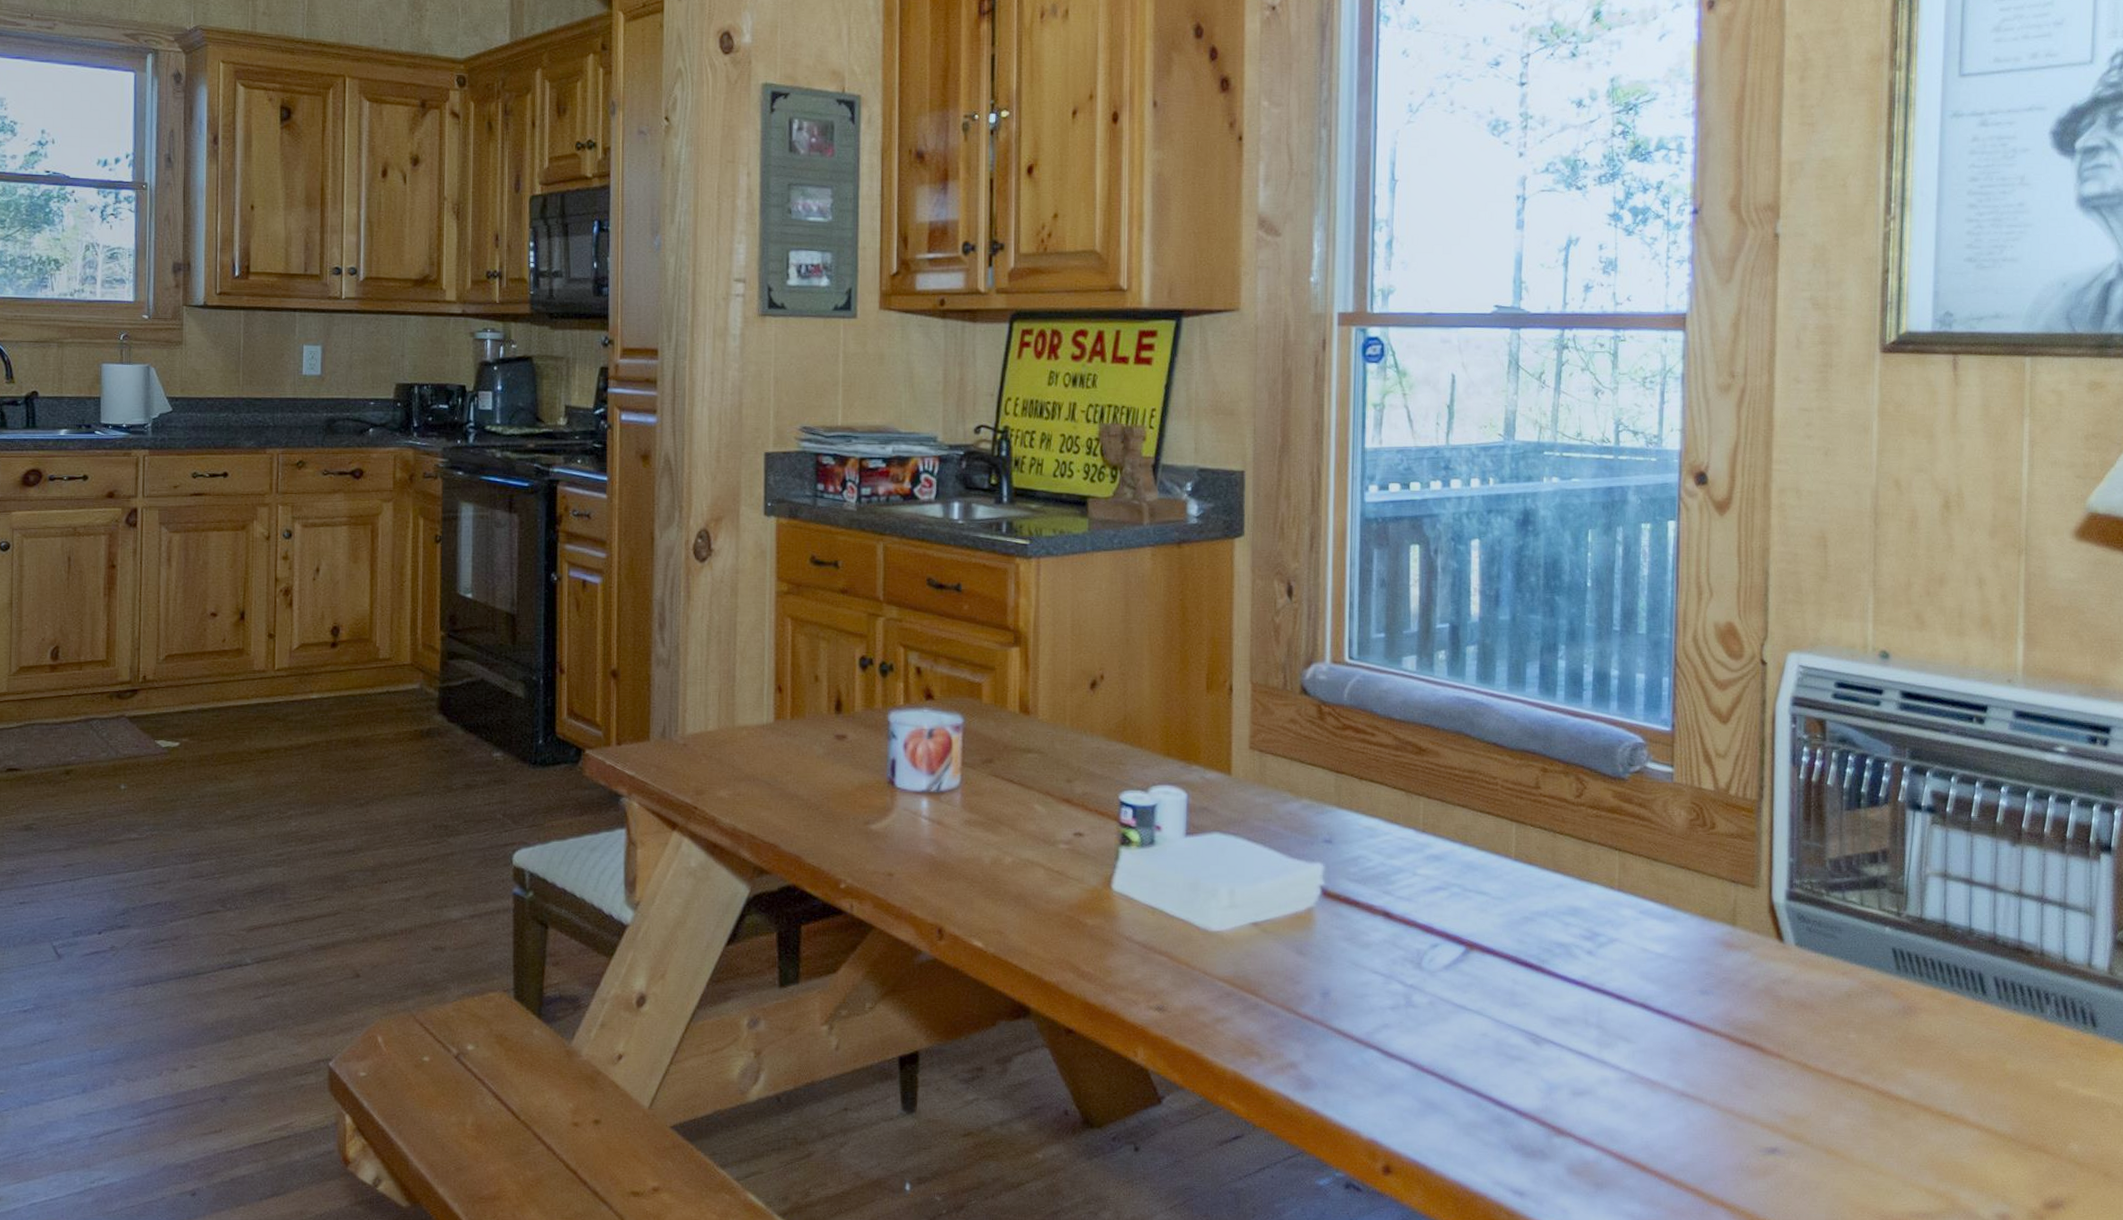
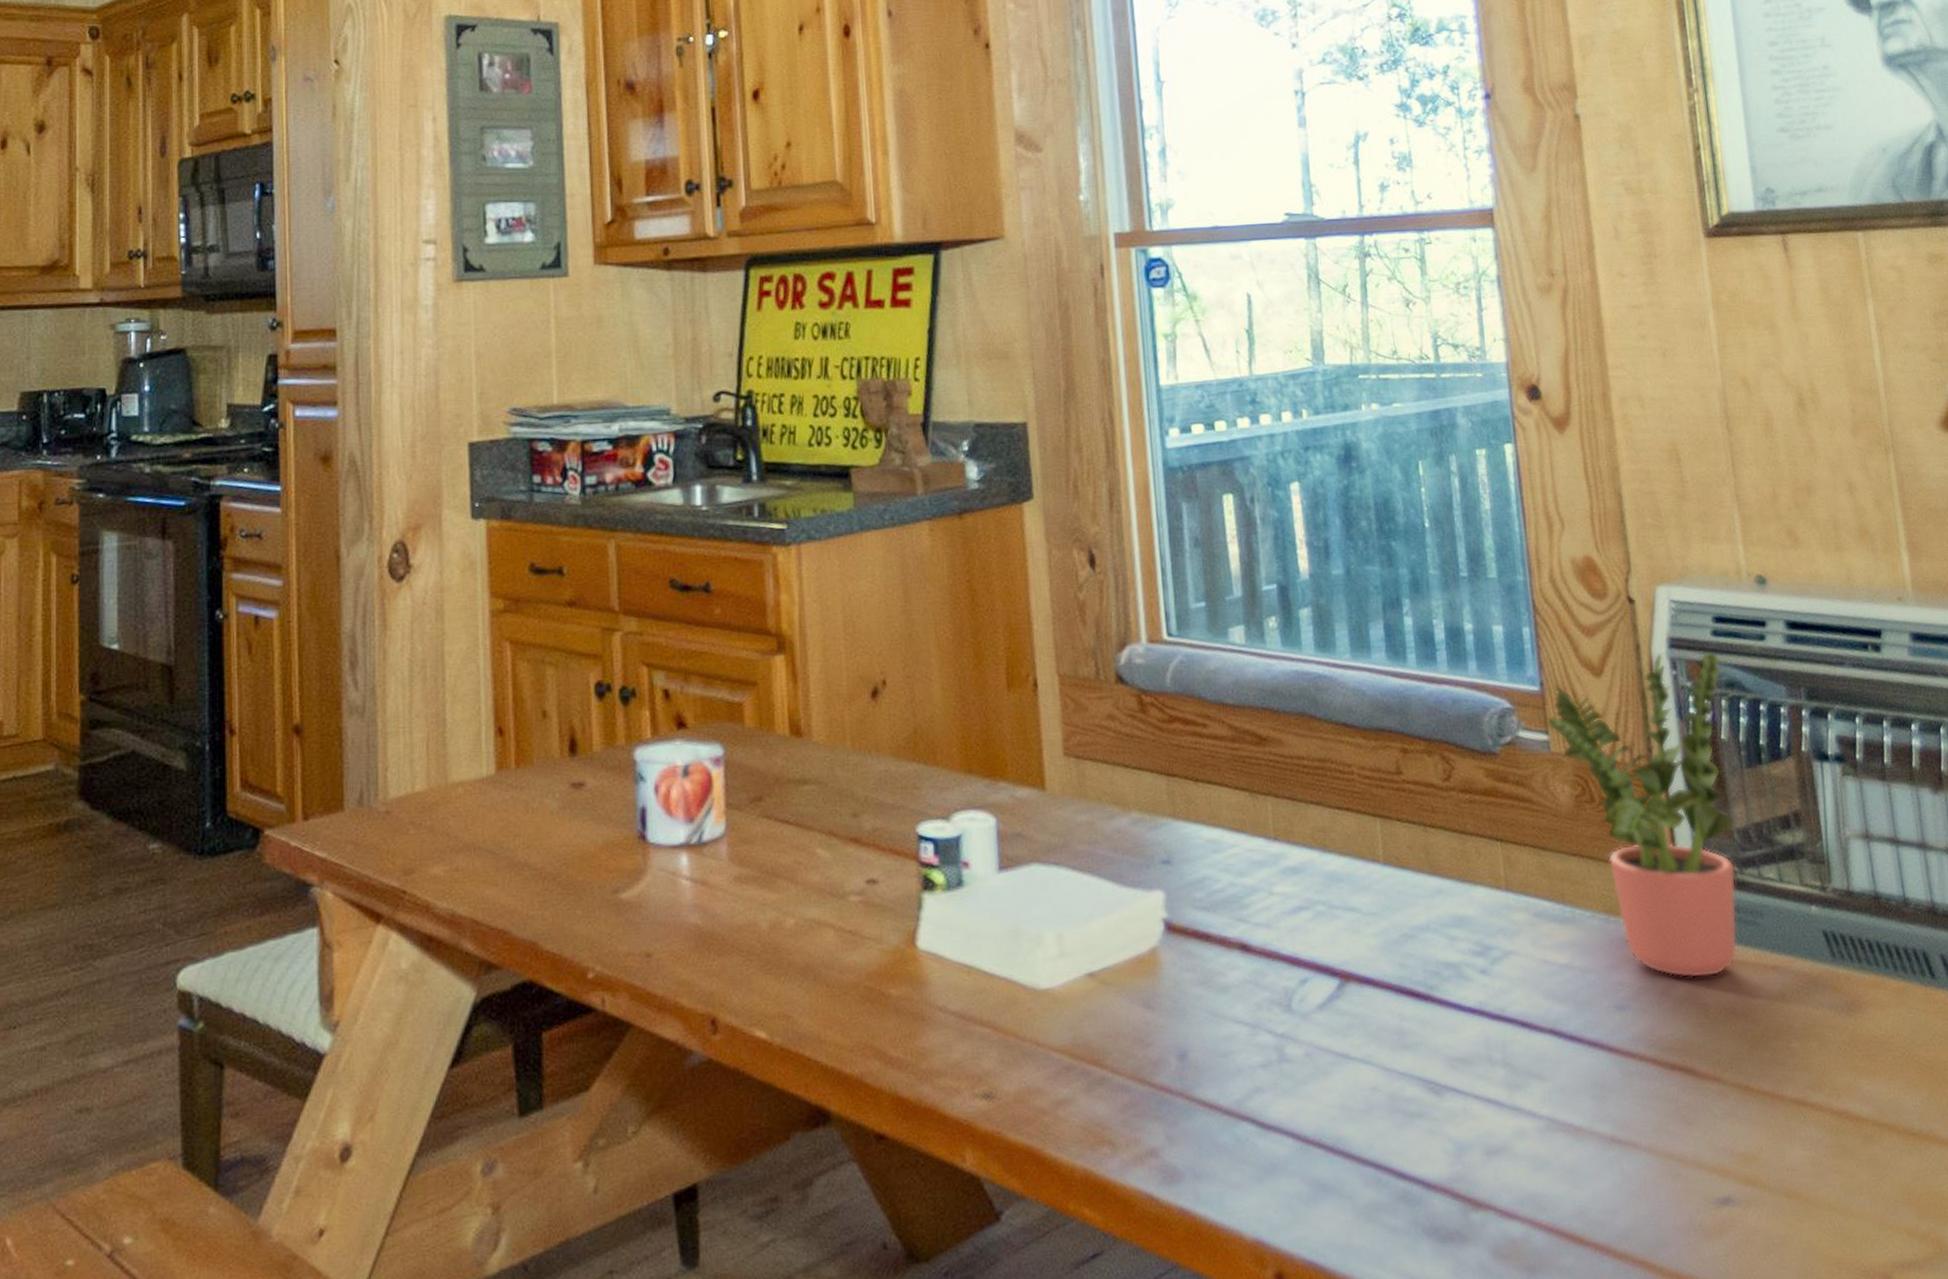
potted plant: none [1673,708,1837,976] -> present [1547,651,1738,979]

